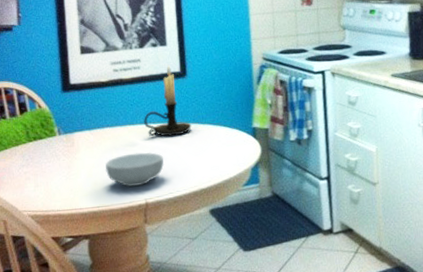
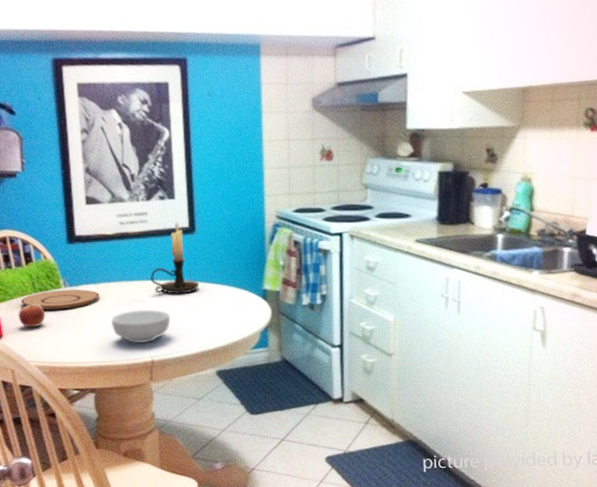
apple: none [11,151,39,177] -> present [18,302,45,328]
plate: none [14,136,94,159] -> present [20,289,100,310]

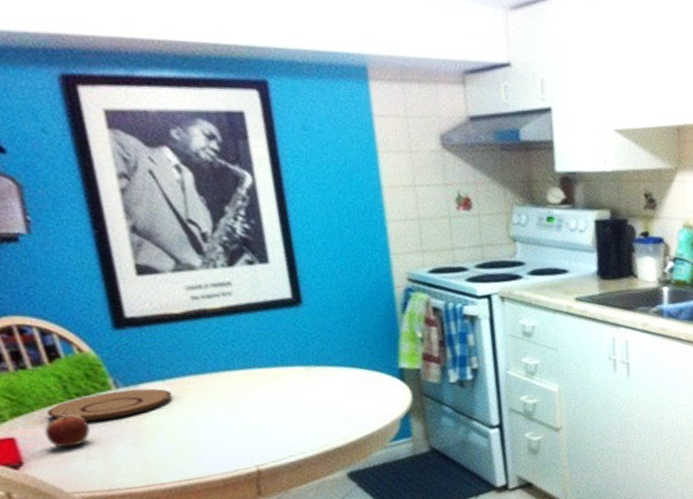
cereal bowl: present [111,309,171,344] -> none [192,405,280,453]
candle holder: present [150,219,200,294] -> none [244,289,315,384]

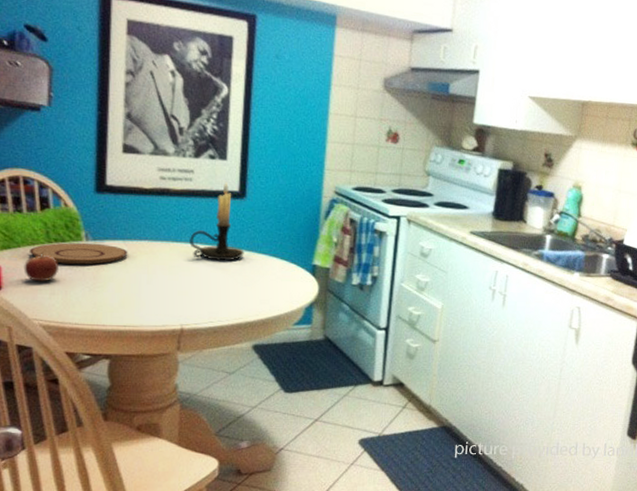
candle holder: none [244,289,315,384] -> present [189,181,245,261]

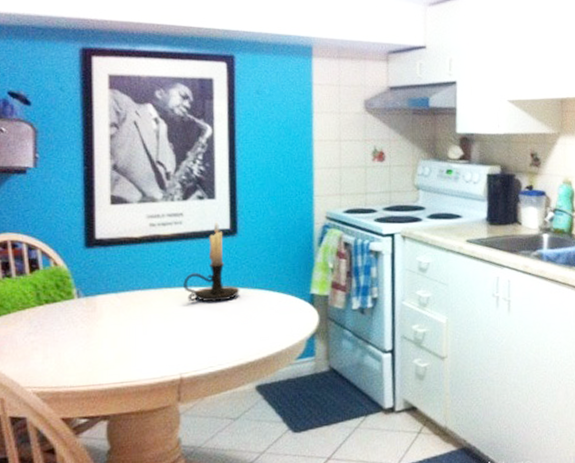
apple: present [23,253,59,282] -> none [15,316,50,347]
plate: present [29,242,128,265] -> none [19,299,121,325]

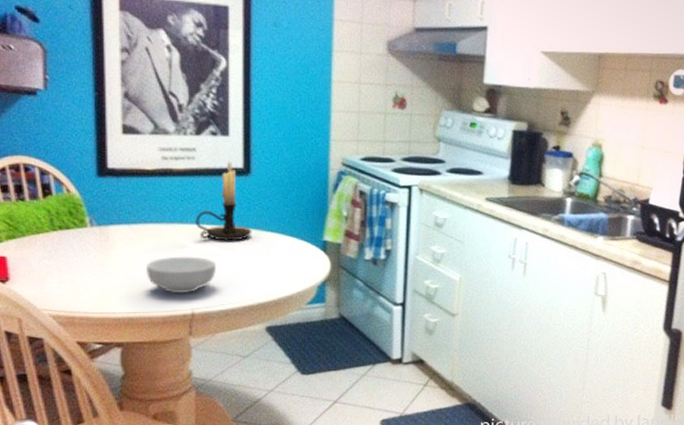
cereal bowl: none [133,320,205,360] -> present [145,256,217,294]

